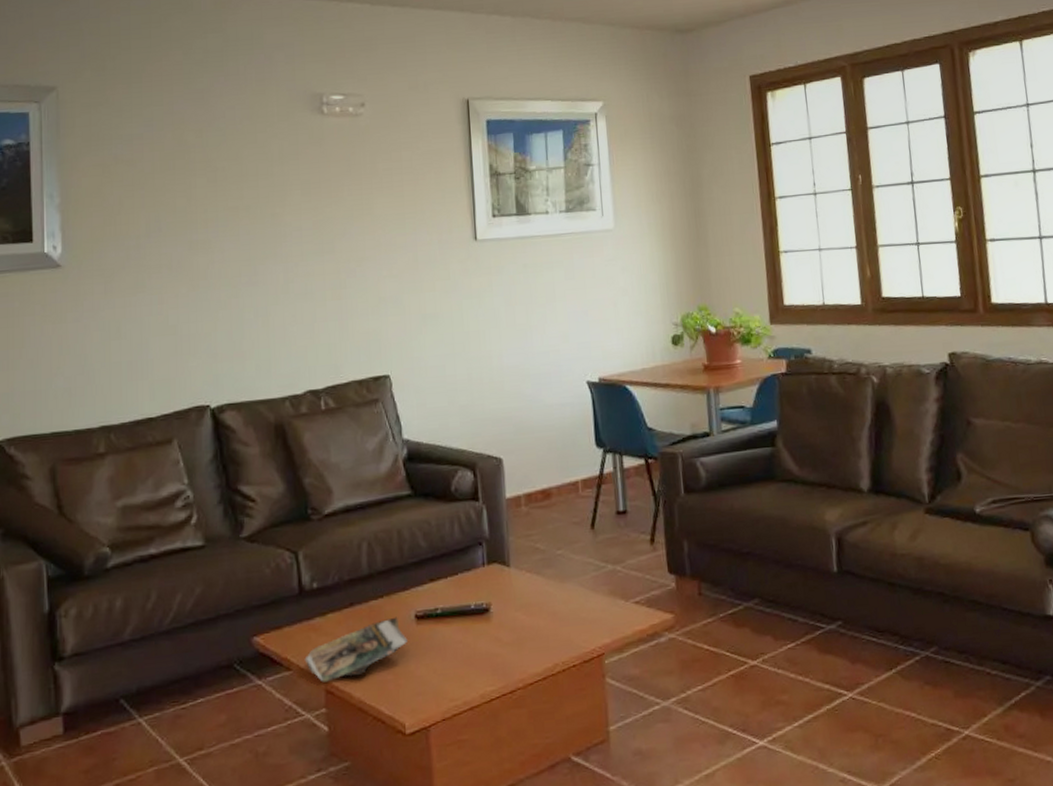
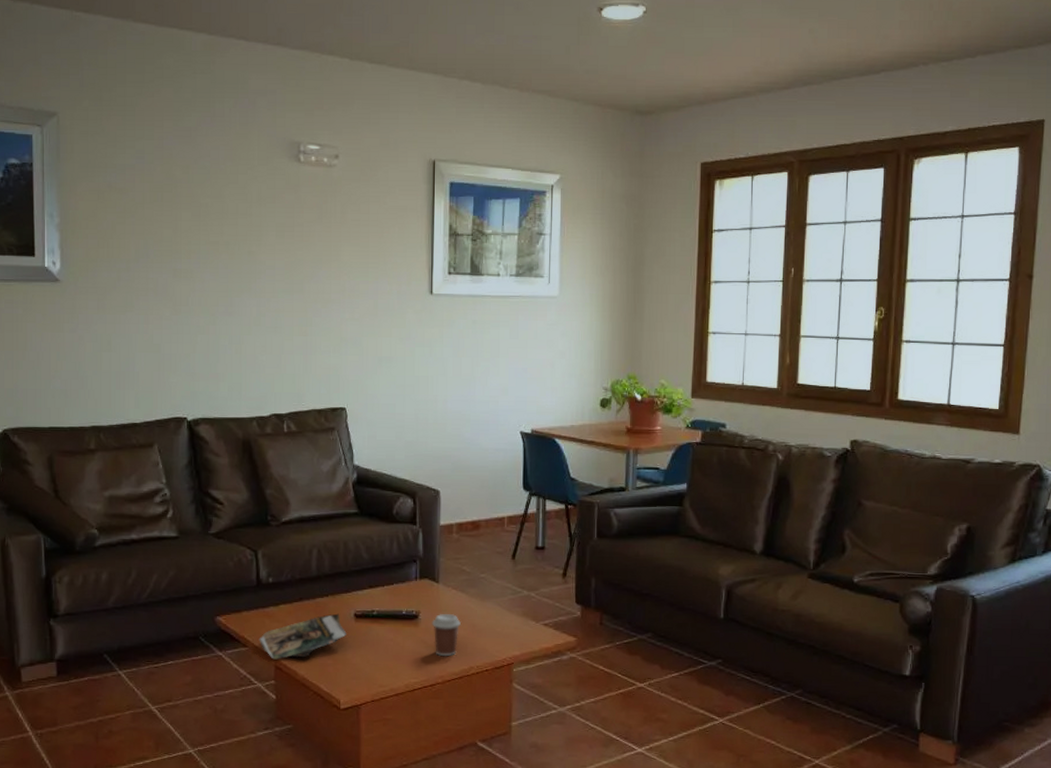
coffee cup: none [505,602,539,656] -> present [432,614,461,657]

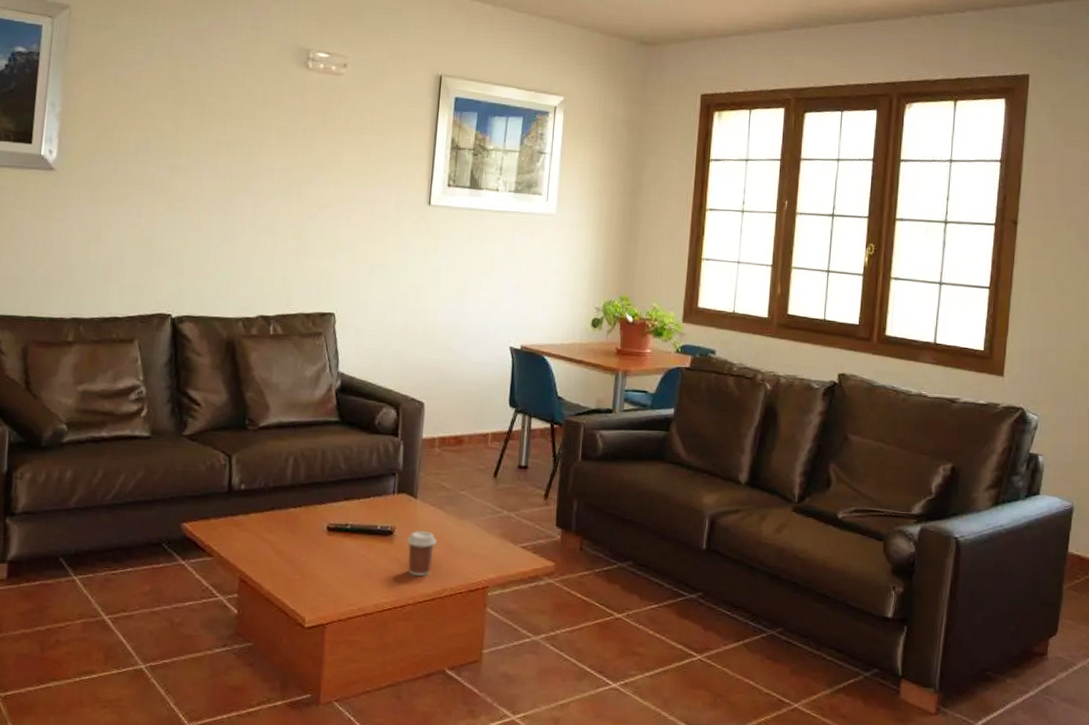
magazine: present [258,613,347,660] -> none [225,525,318,572]

